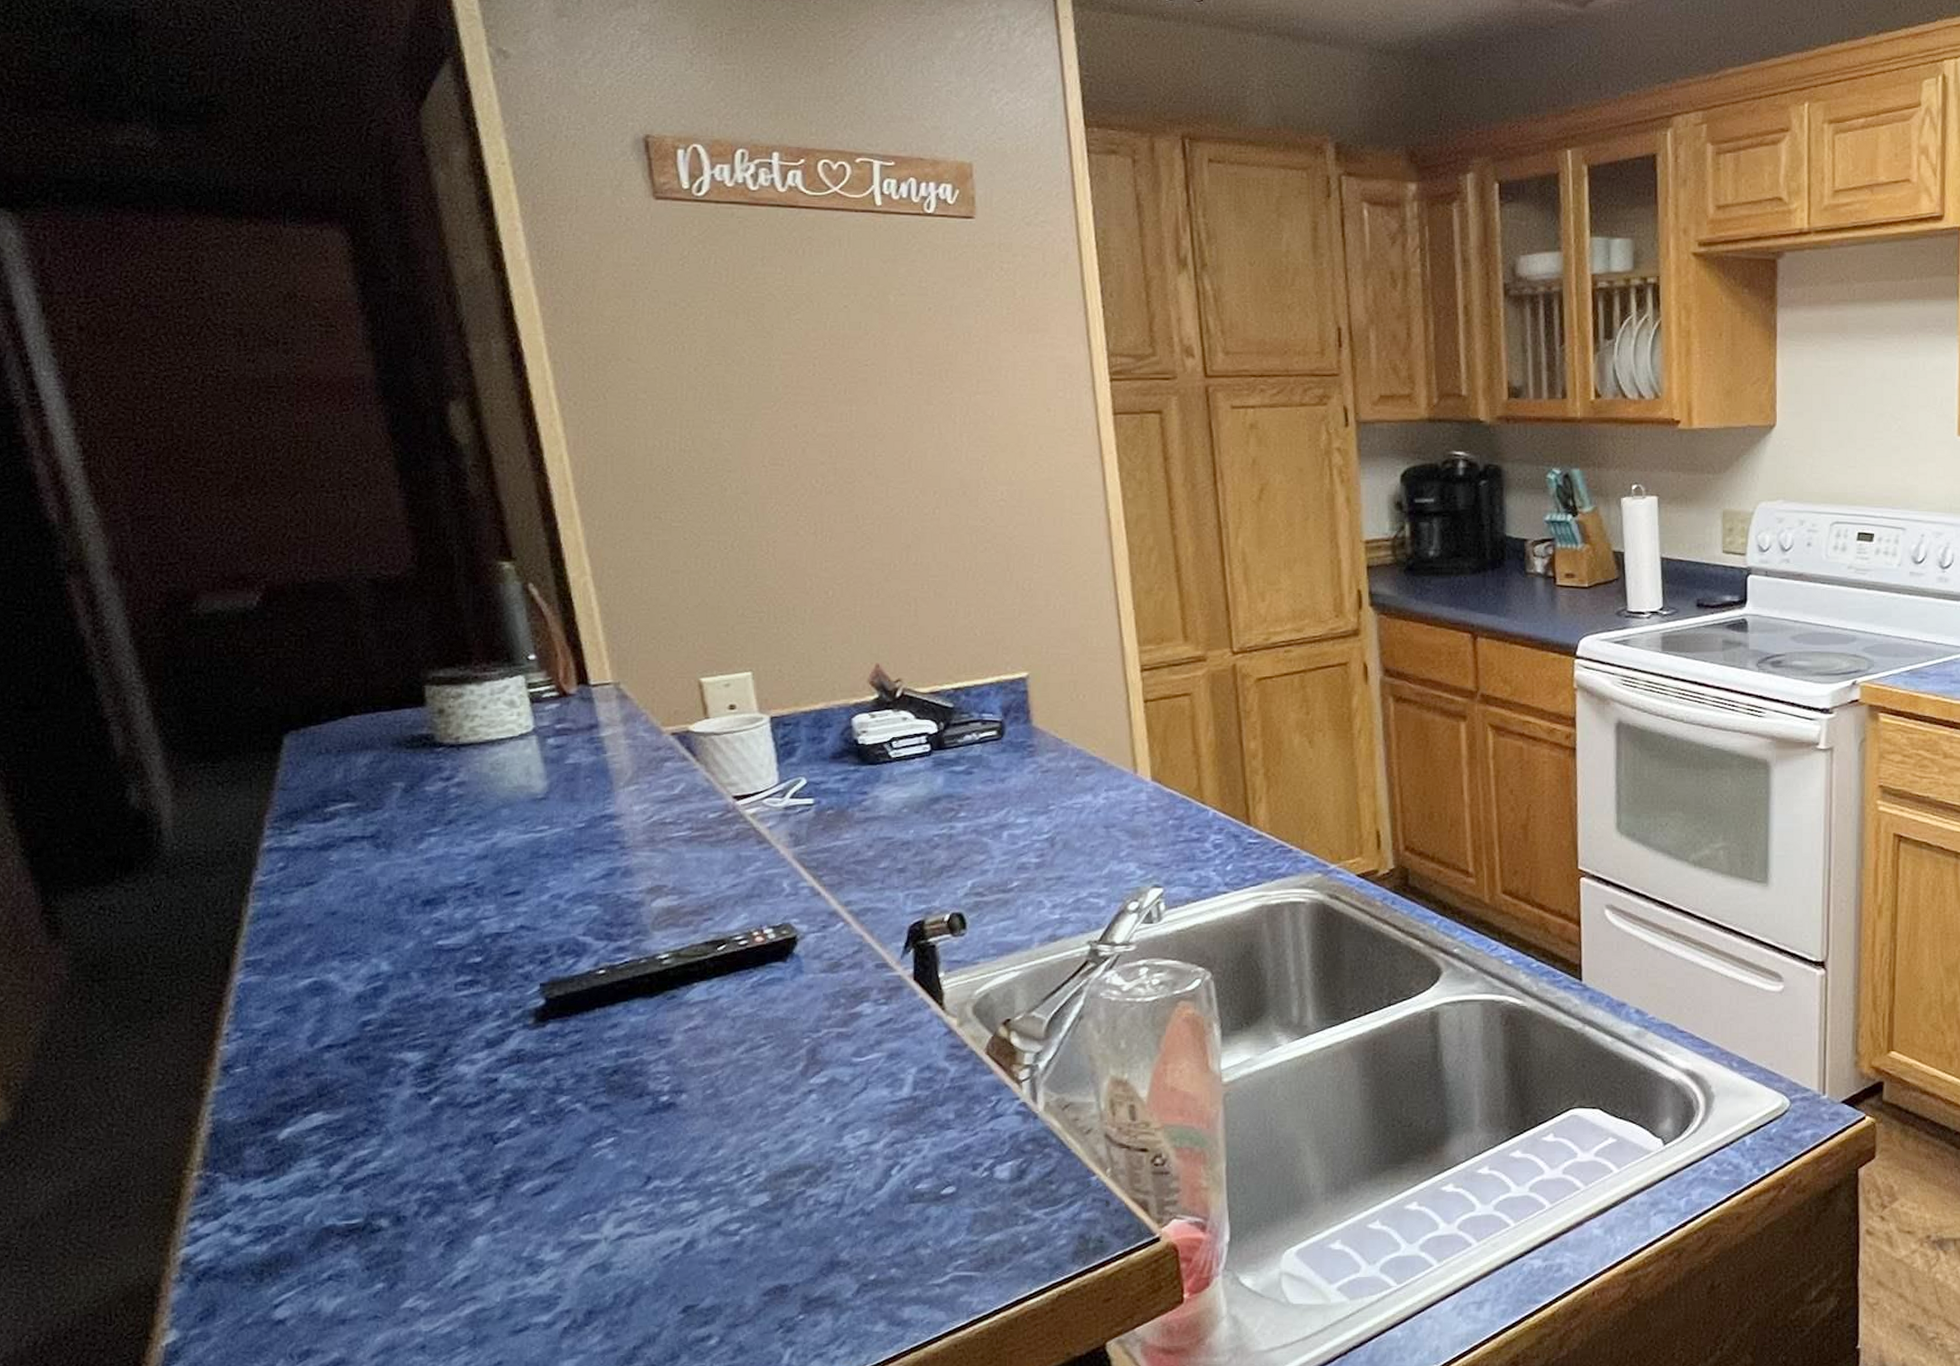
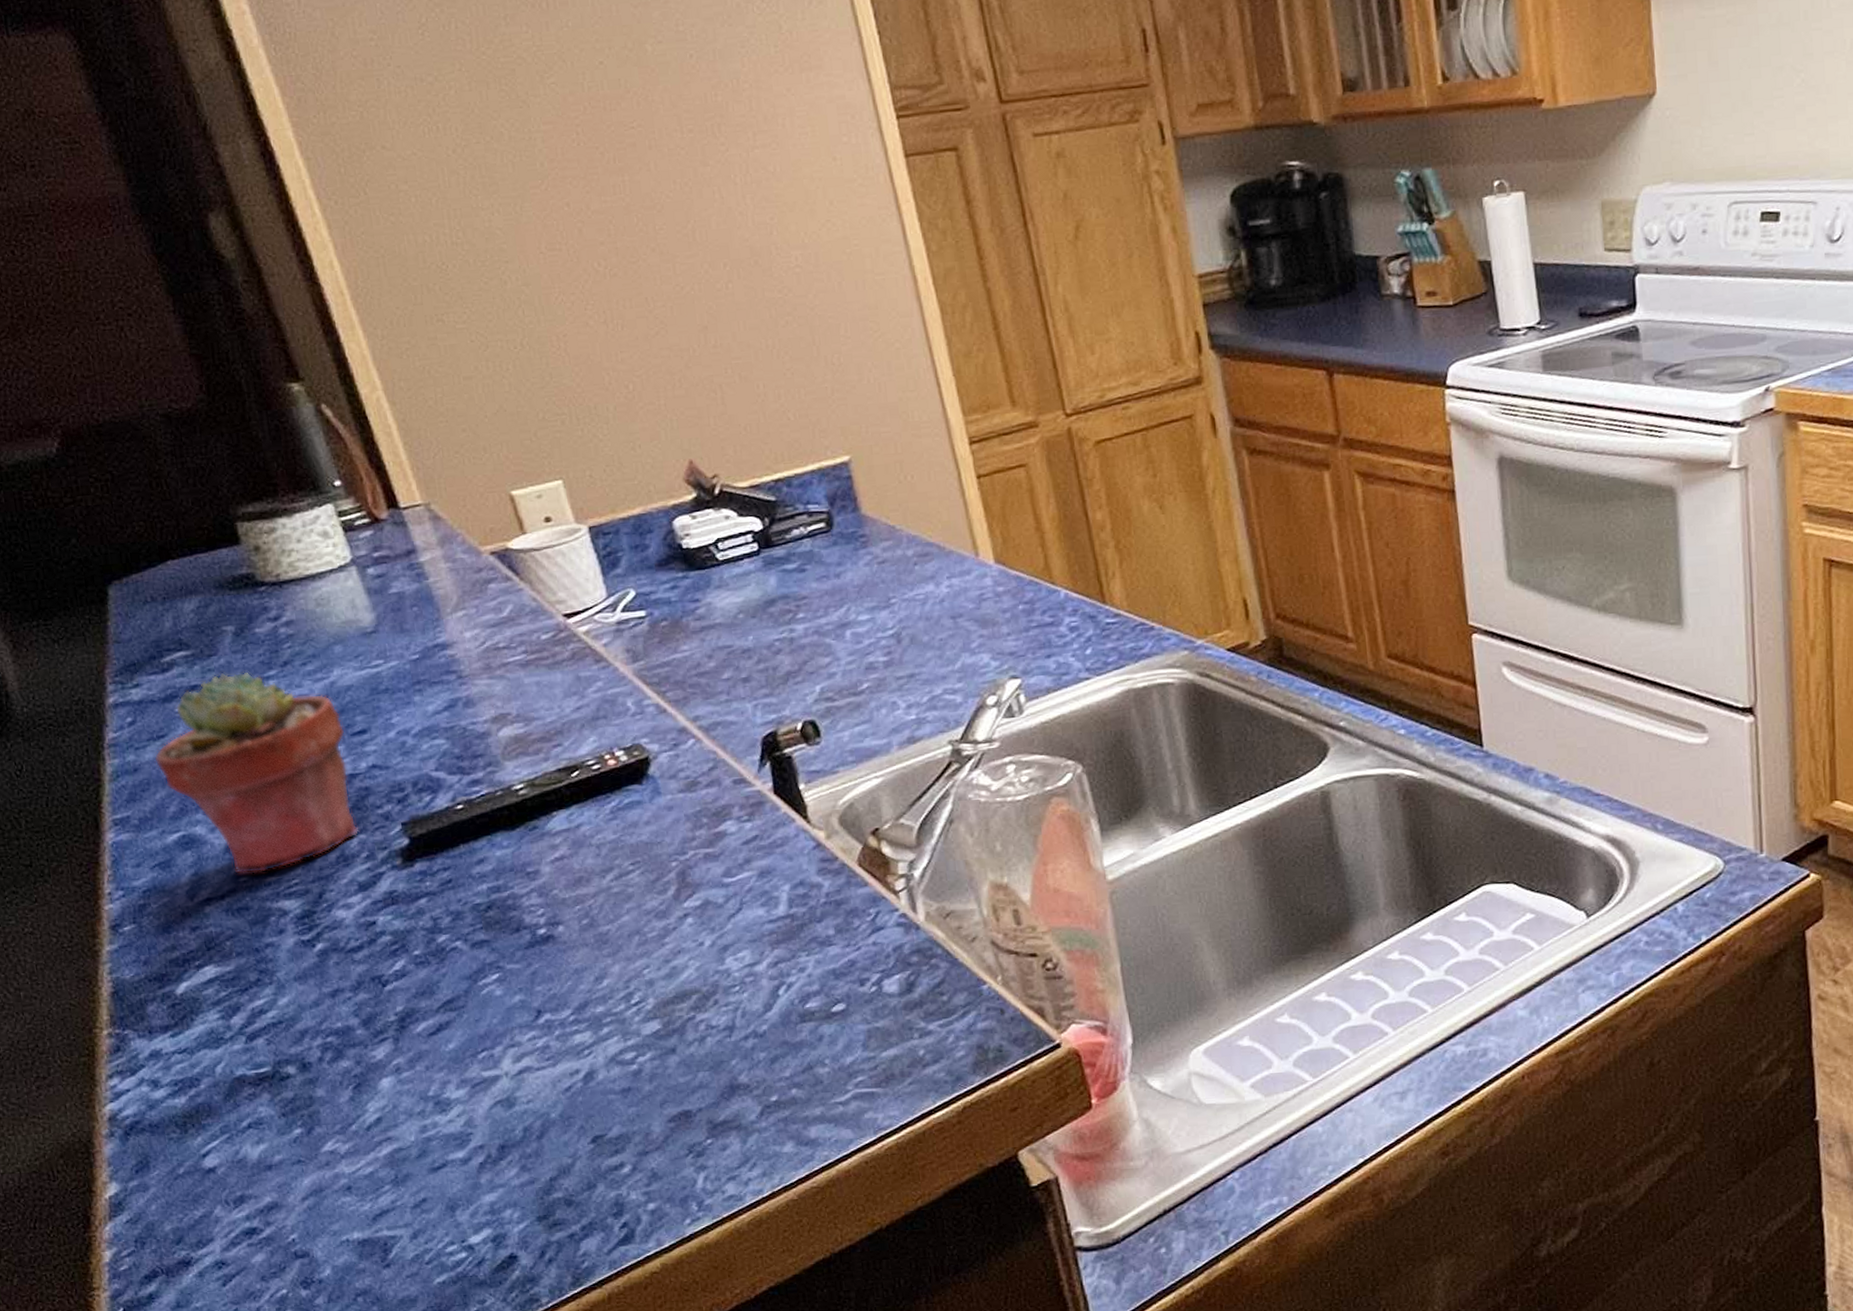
potted succulent: none [299,826,499,1024] -> present [154,672,360,875]

